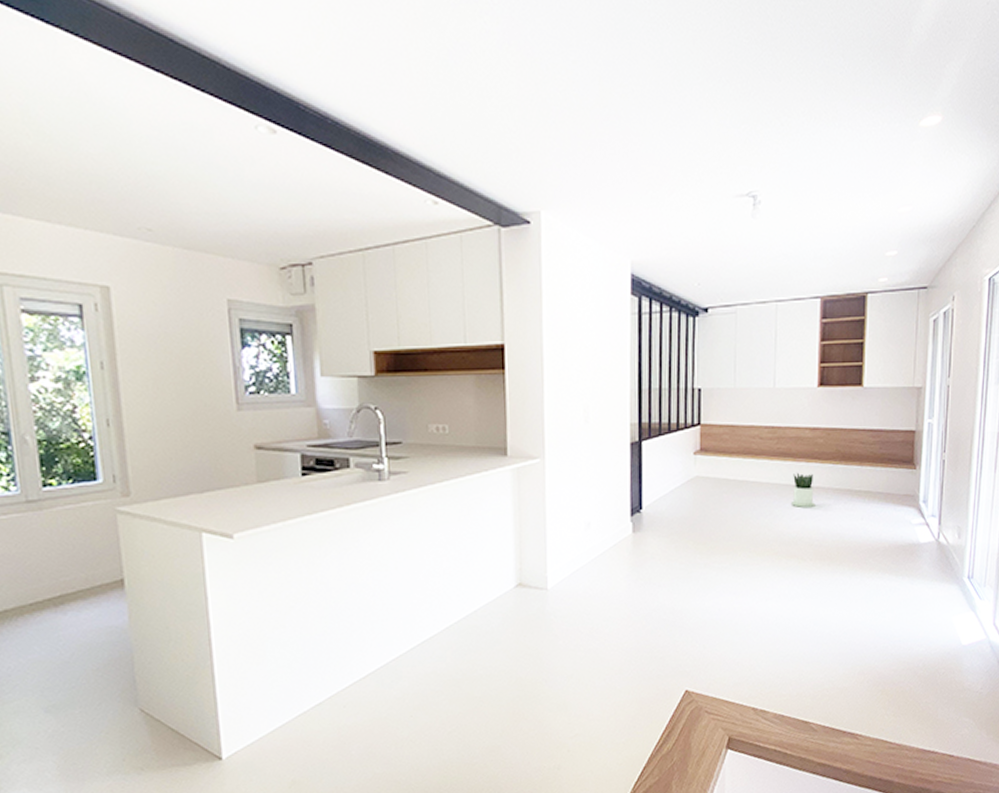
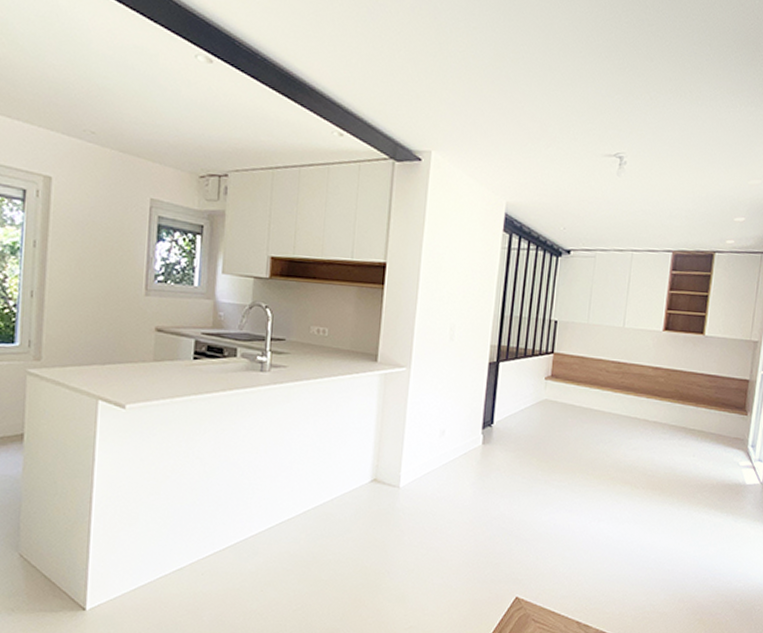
planter: present [790,472,816,509] -> none [629,406,652,440]

